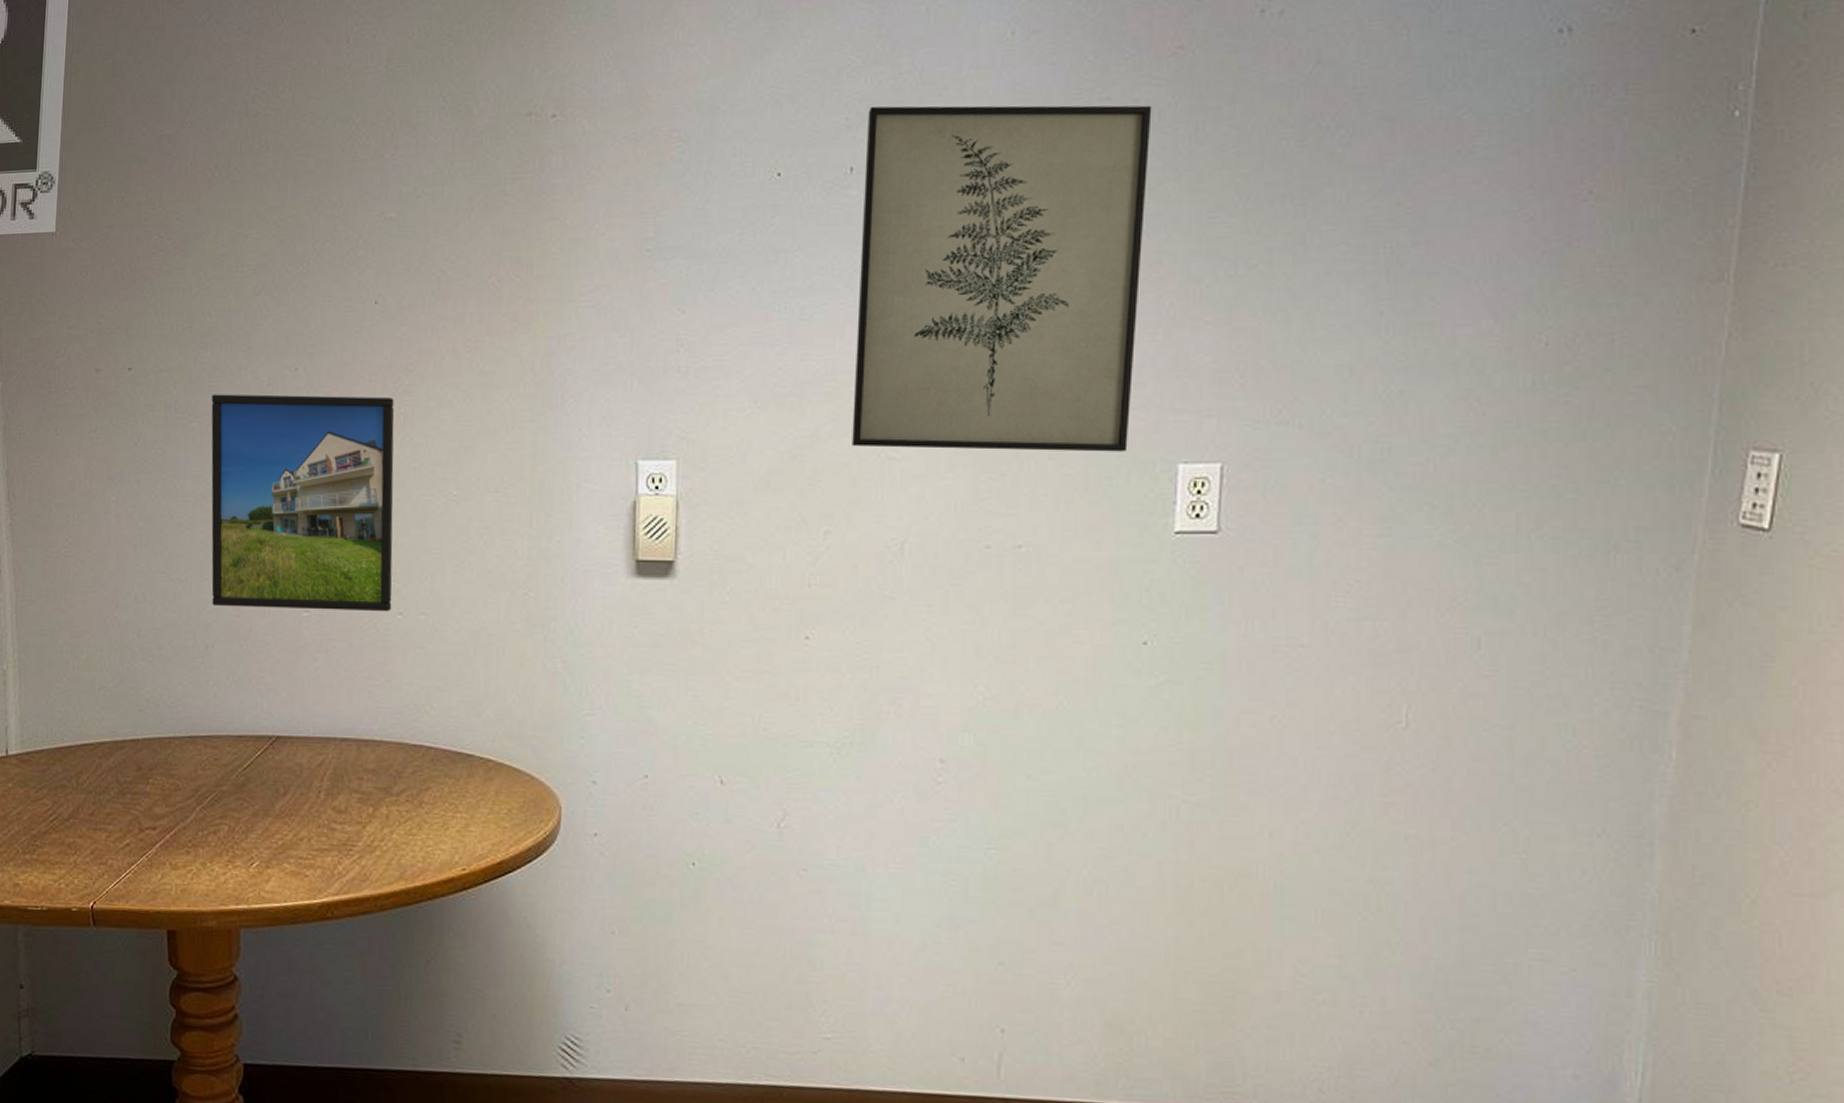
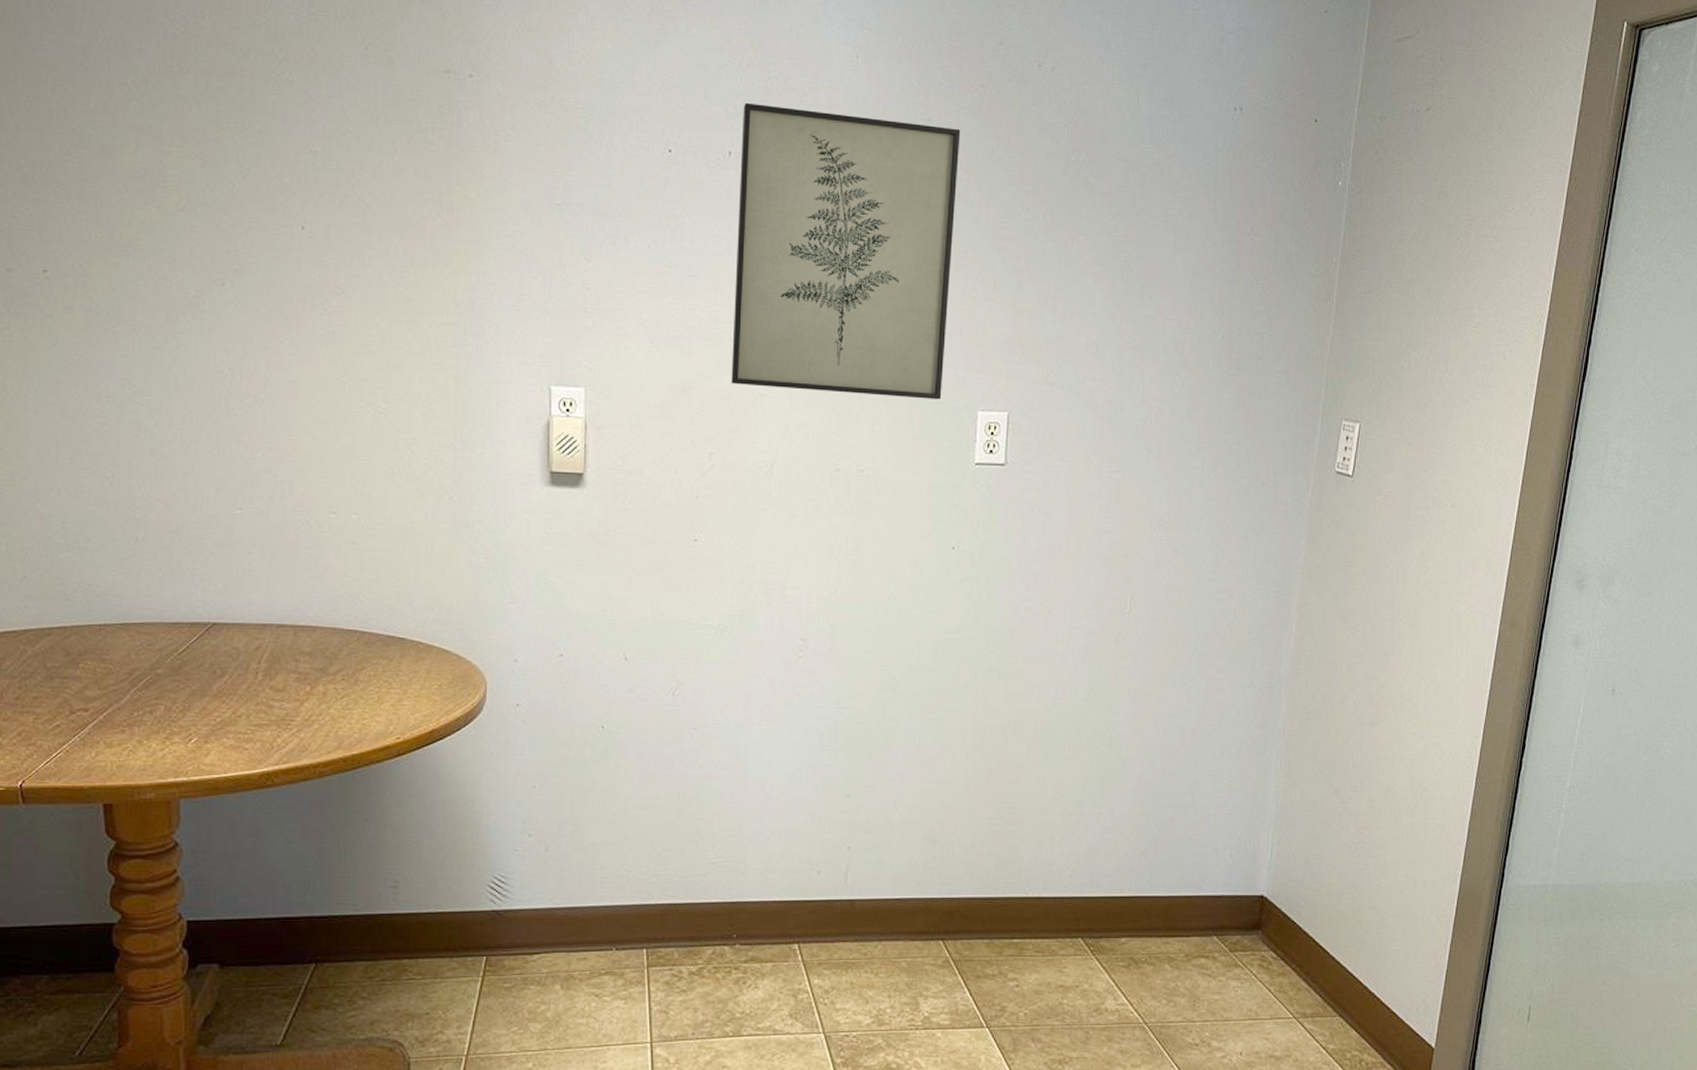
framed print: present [211,394,395,612] -> none [135,301,325,511]

